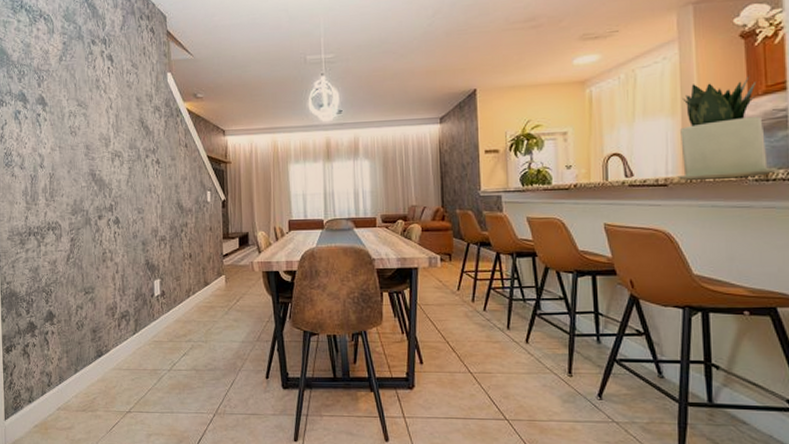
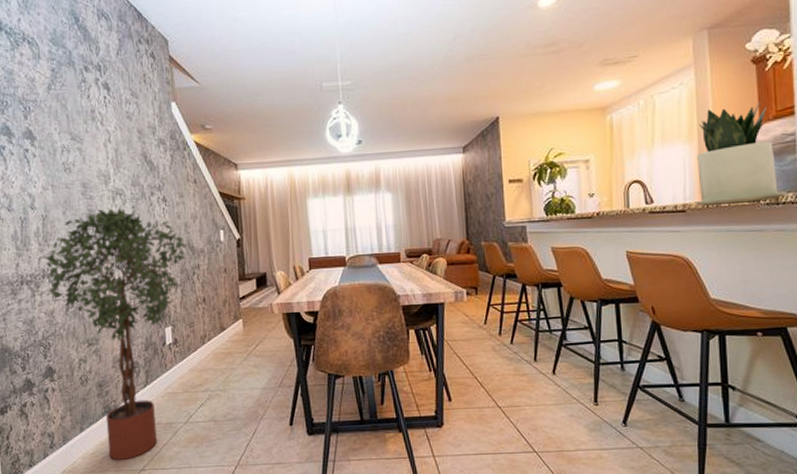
potted tree: none [45,168,177,401] -> present [38,207,187,460]

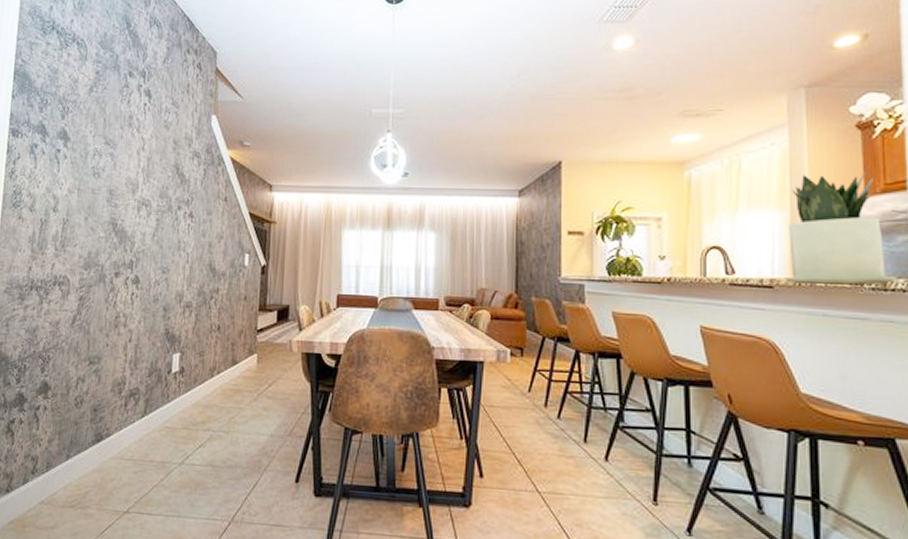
potted tree: present [38,207,187,460] -> none [52,218,209,498]

